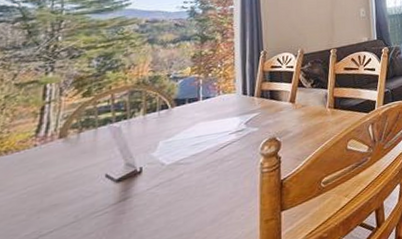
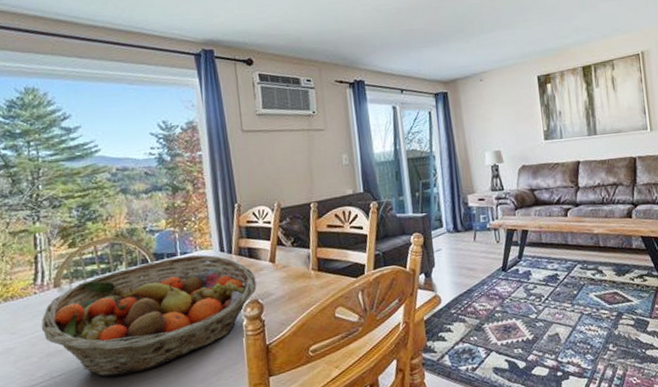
fruit basket: none [36,98,276,229] -> present [41,254,257,377]

